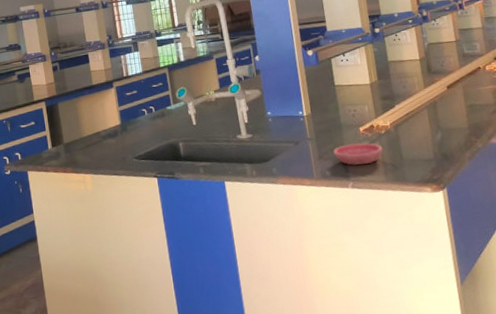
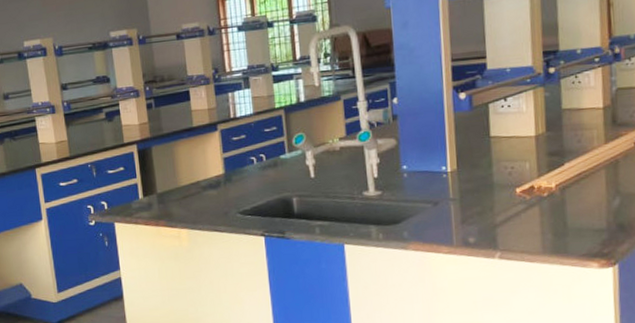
saucer: present [333,143,383,165] -> none [480,206,543,232]

